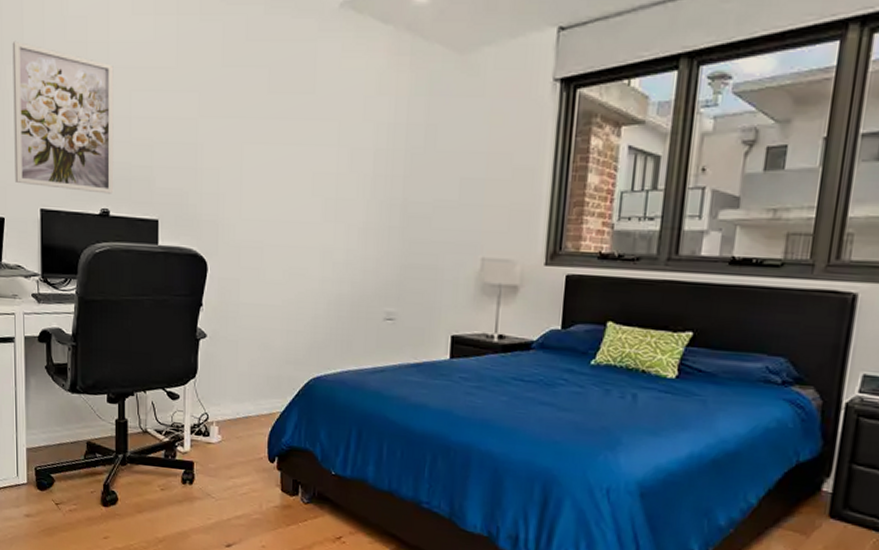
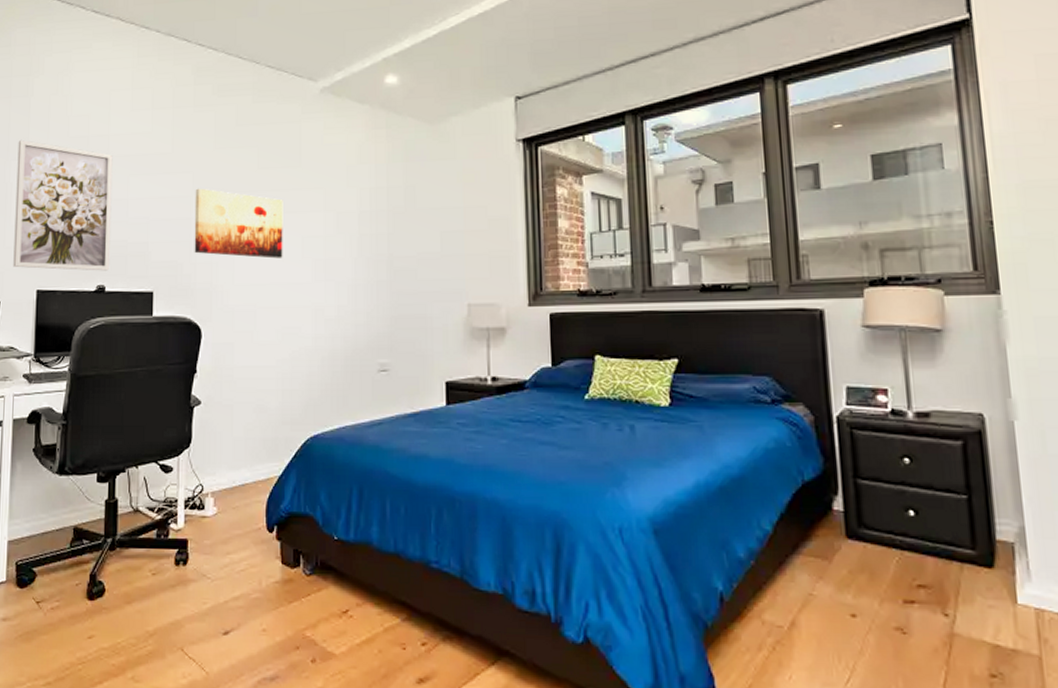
wall art: none [200,110,295,194] -> present [194,188,283,259]

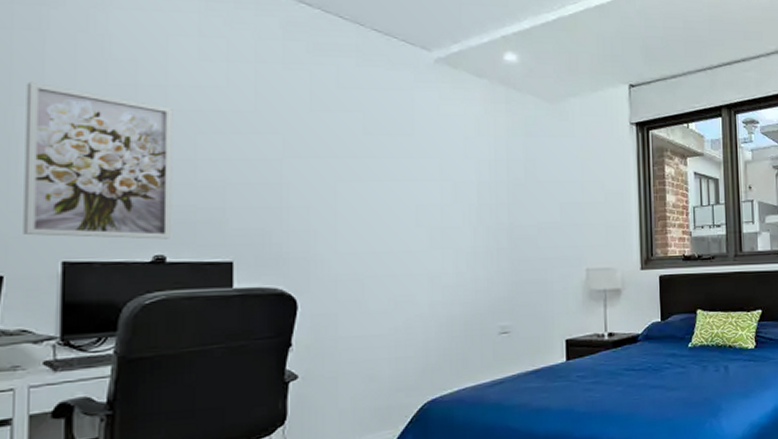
wall art: present [194,188,283,259] -> none [286,151,395,227]

